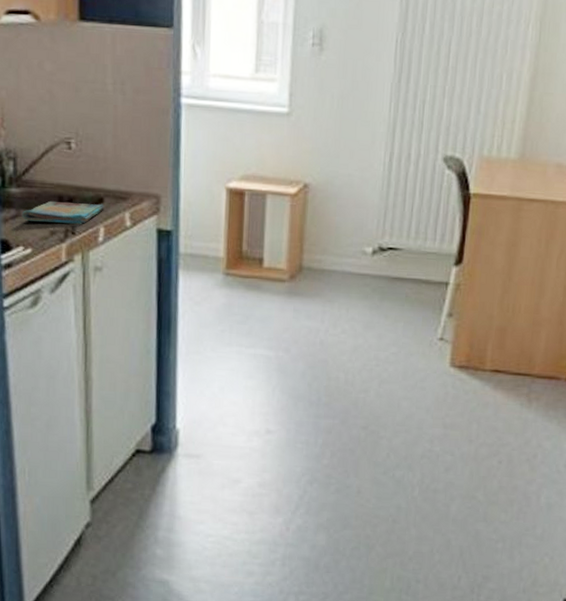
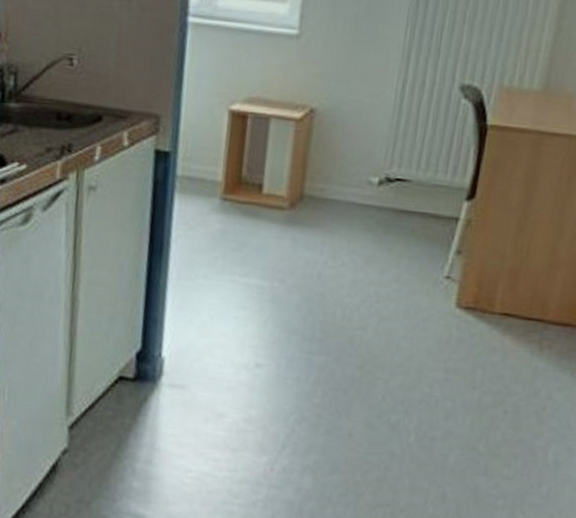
dish towel: present [21,200,104,225] -> none [19,117,103,143]

